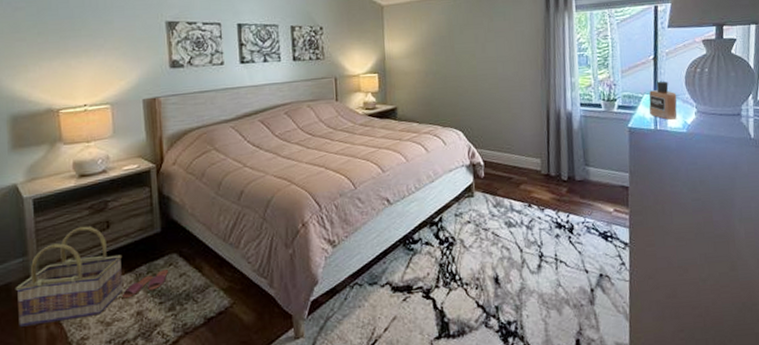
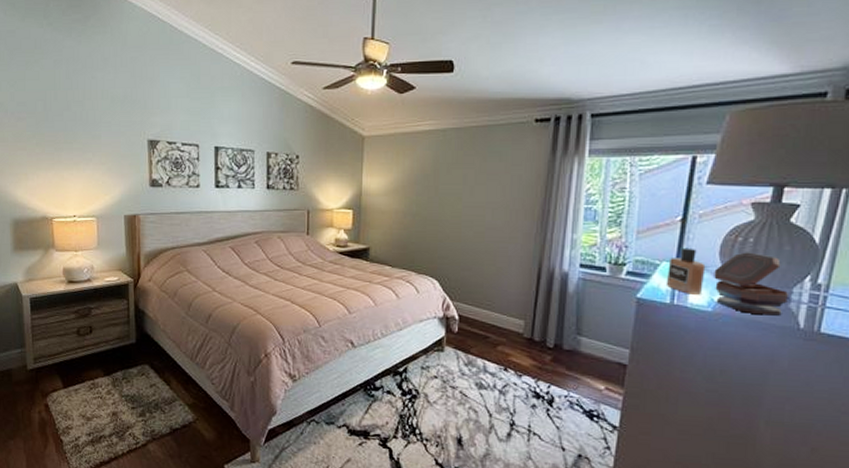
basket: present [15,226,123,327] -> none [14,328,102,410]
slippers: present [123,270,168,299] -> none [101,378,140,399]
jewelry box: none [683,80,739,131] -> present [714,252,788,316]

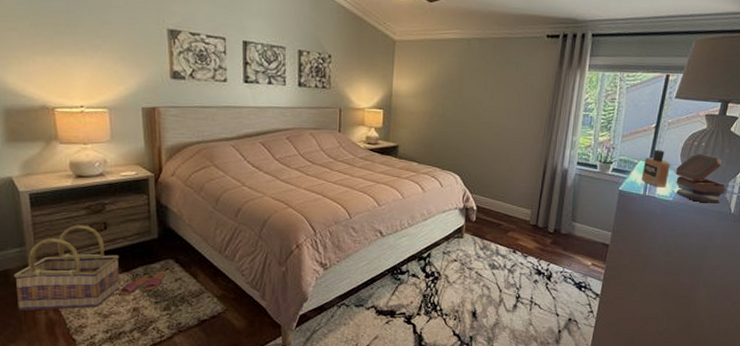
basket: none [14,328,102,410] -> present [13,225,120,310]
slippers: none [101,378,140,399] -> present [120,273,164,295]

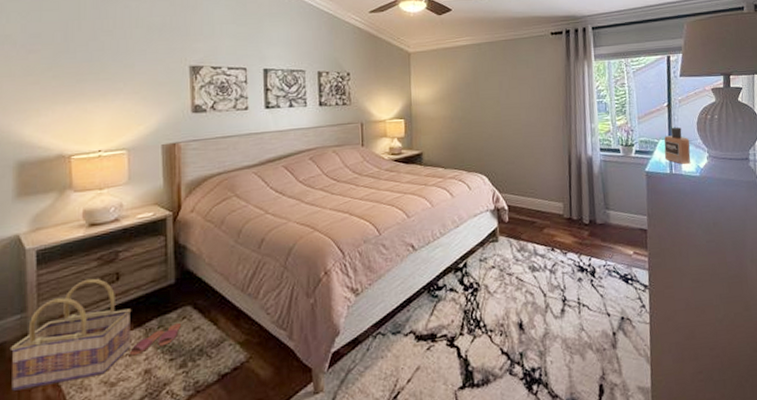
jewelry box: present [675,153,725,204] -> none [696,126,748,175]

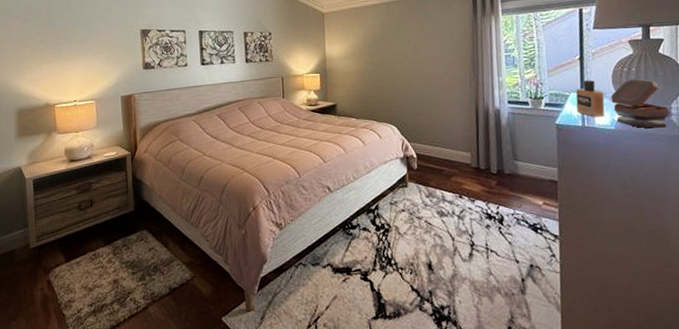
basket: present [9,278,132,391] -> none [17,204,103,288]
slippers: present [130,323,181,356] -> none [102,244,139,268]
jewelry box: none [696,126,748,175] -> present [610,78,669,129]

